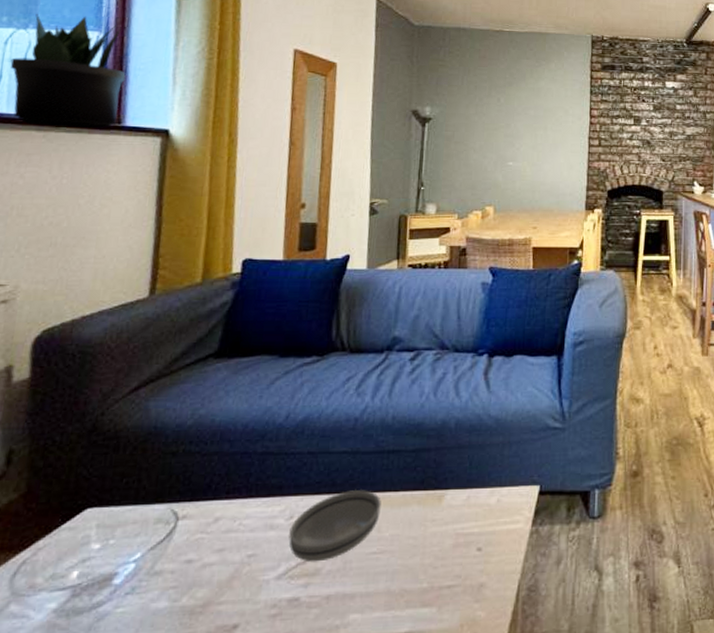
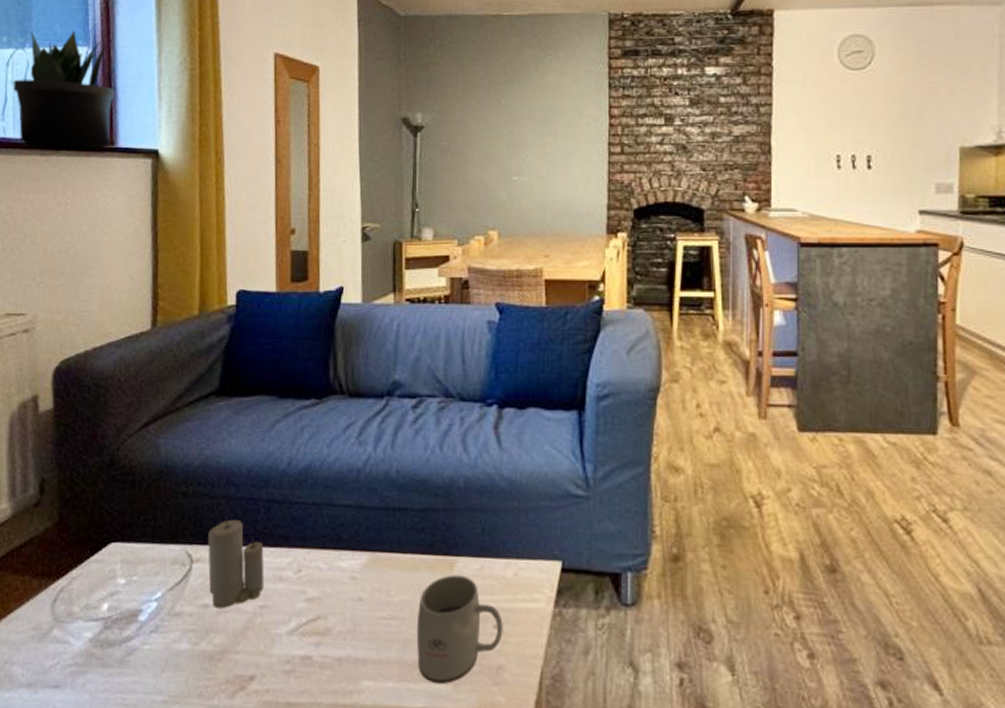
candle: none [194,473,256,563] -> present [208,518,265,609]
bowl: present [288,489,381,563] -> none [297,547,389,621]
mug: none [404,506,486,609] -> present [416,574,503,685]

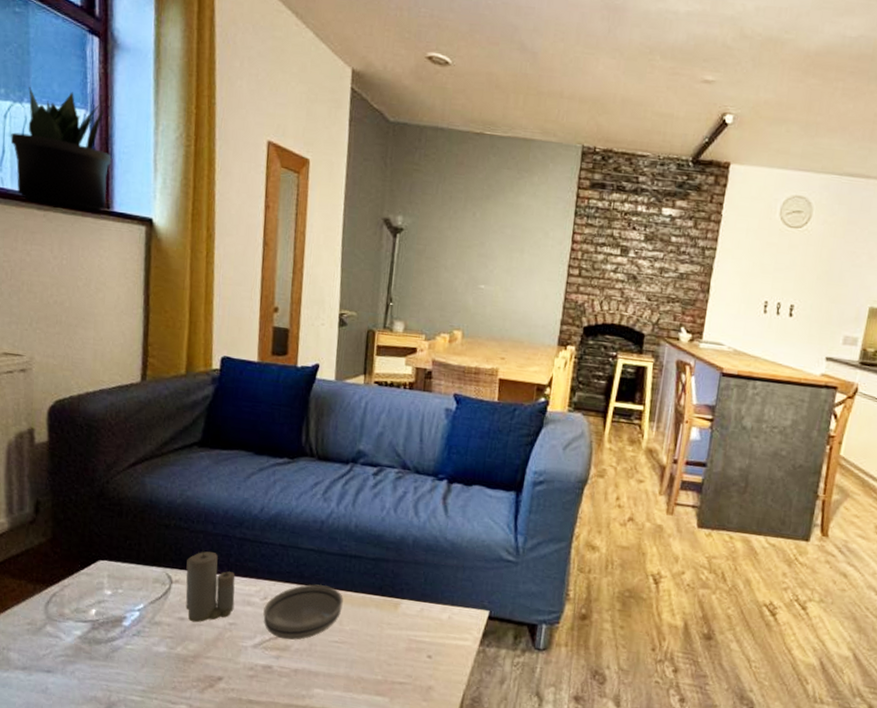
bowl: none [297,547,389,621] -> present [262,584,343,640]
mug: present [416,574,503,685] -> none [361,613,436,697]

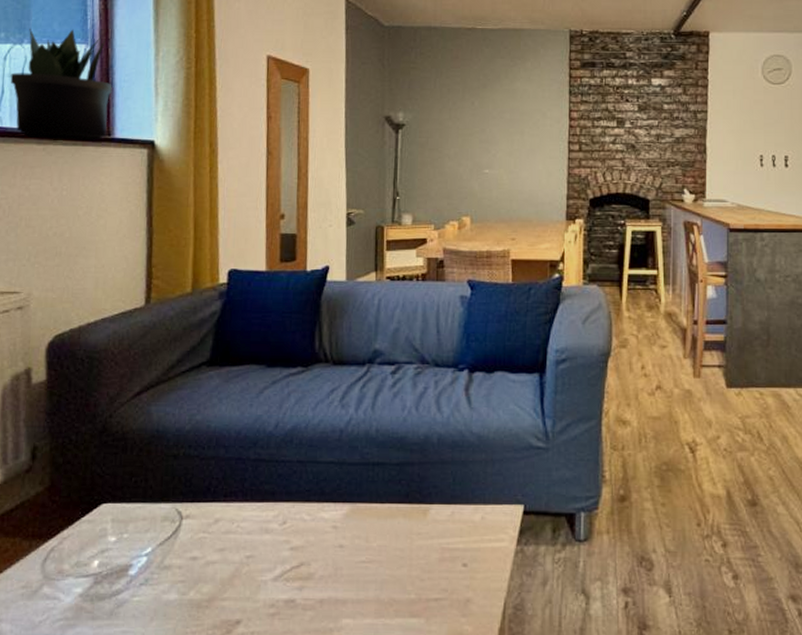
candle: present [186,550,236,623] -> none [197,477,251,561]
bowl: present [262,584,343,640] -> none [282,499,368,567]

